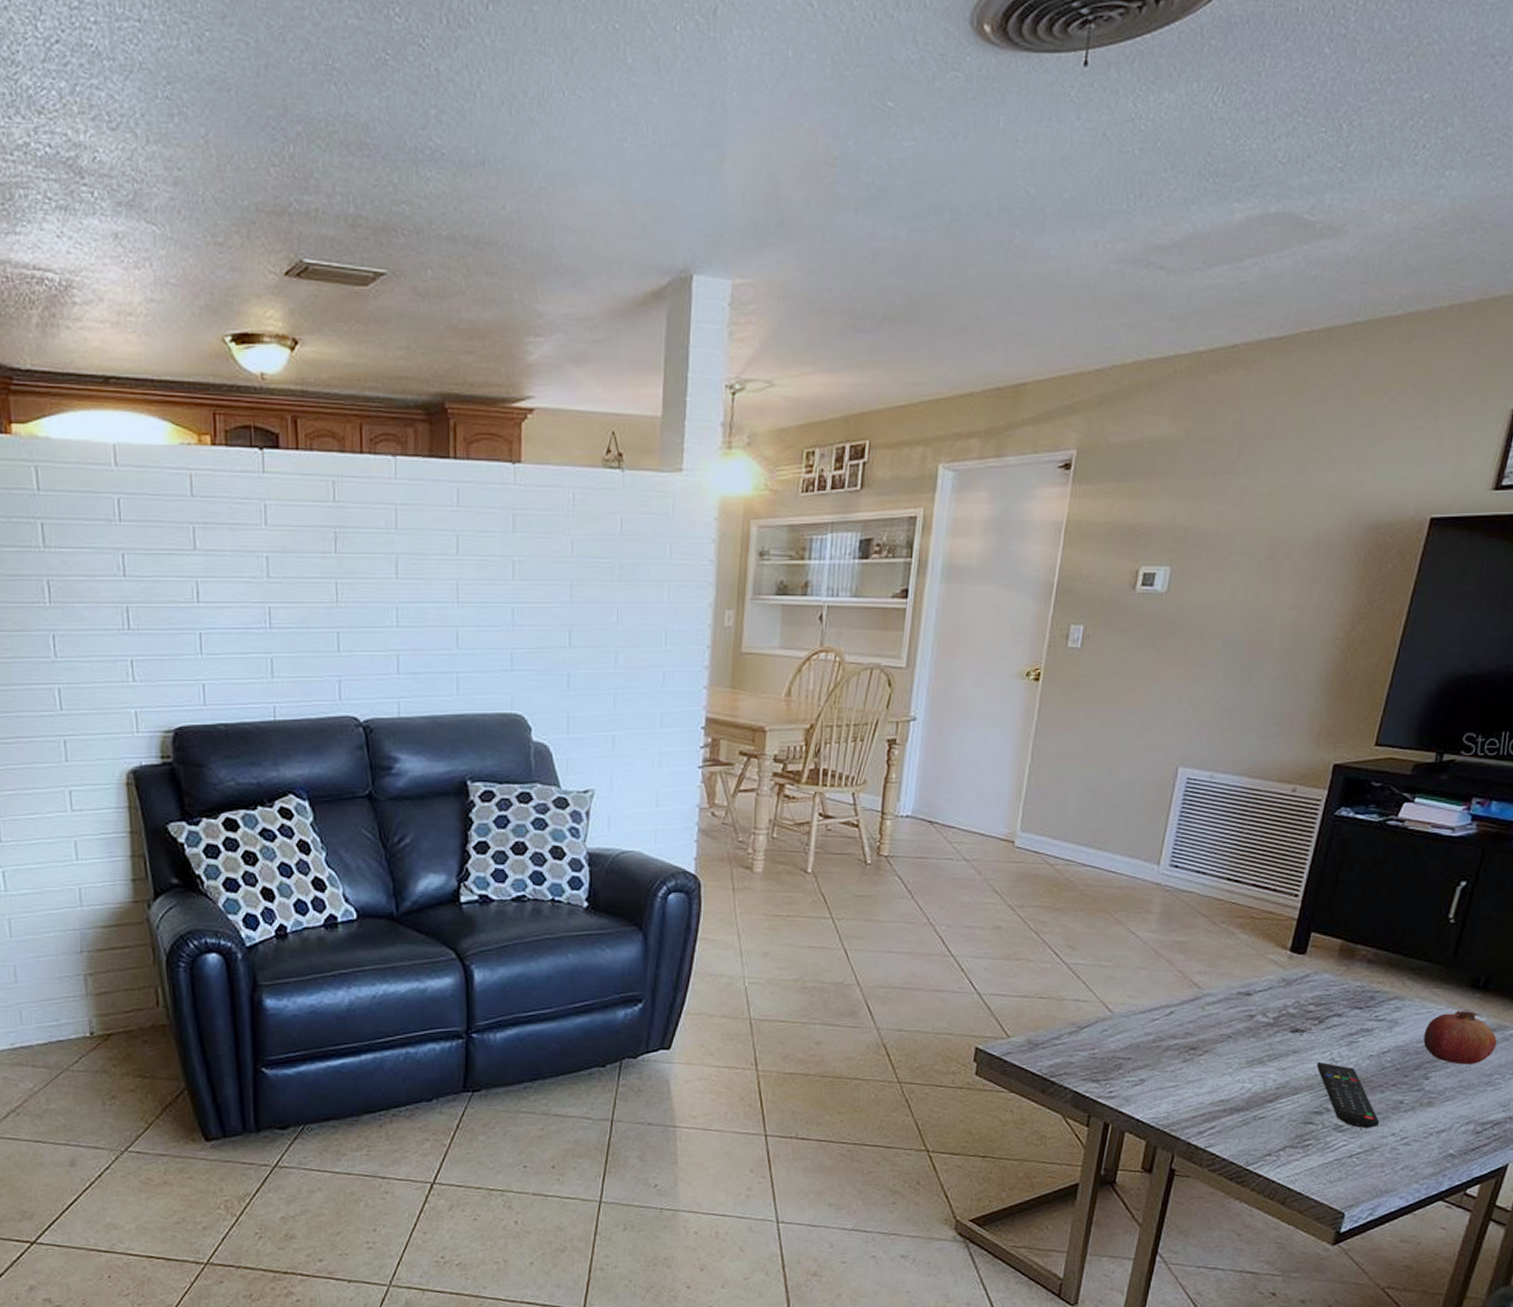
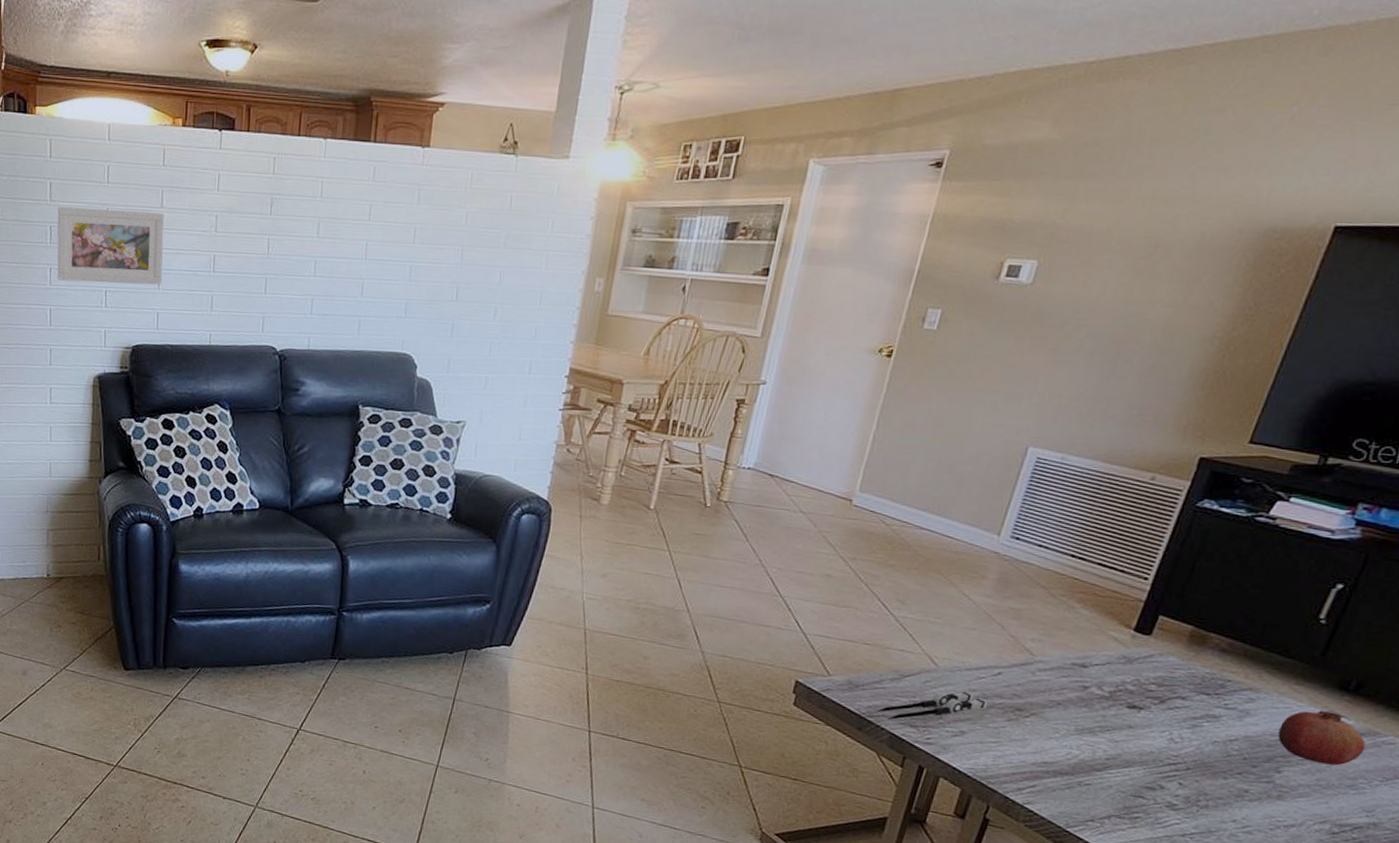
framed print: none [55,554,205,650] -> present [57,206,164,285]
fishing rod: none [1058,1036,1164,1077] -> present [876,691,988,720]
remote control: present [1316,1061,1380,1129] -> none [1153,739,1220,812]

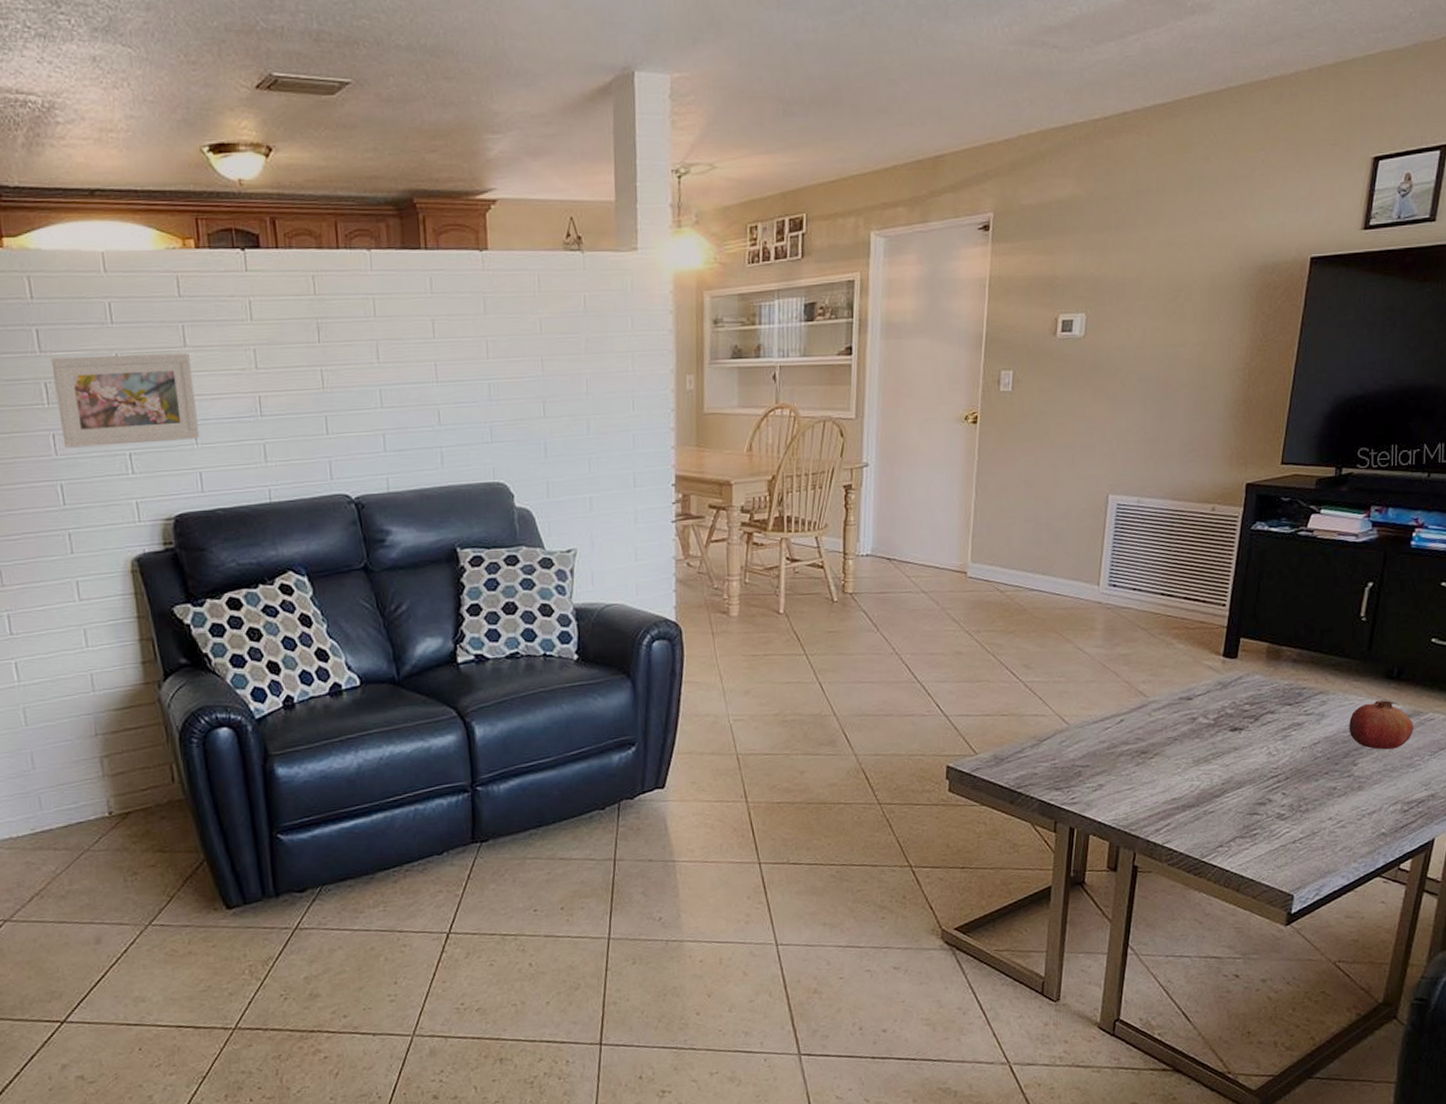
fishing rod: present [876,691,988,720] -> none [1024,744,1117,787]

